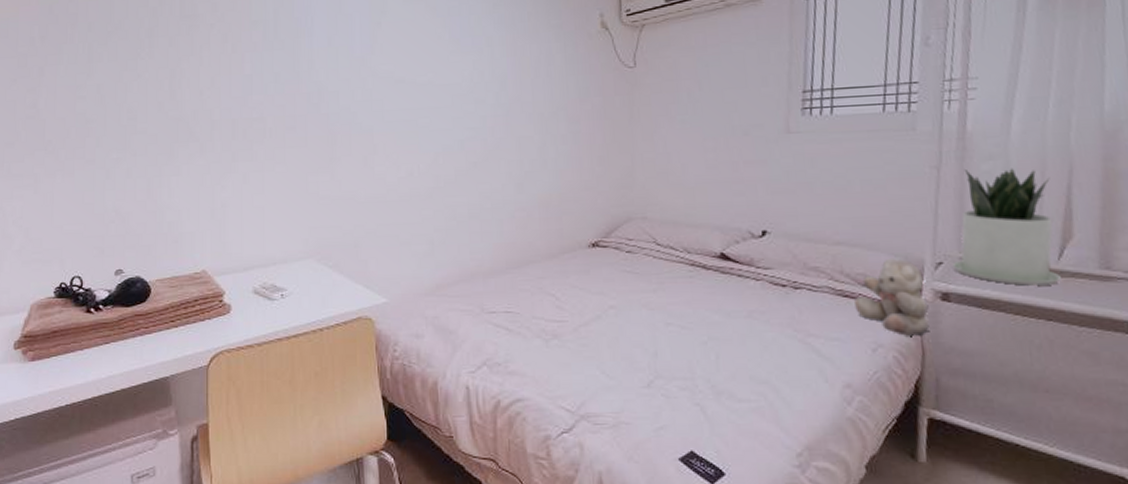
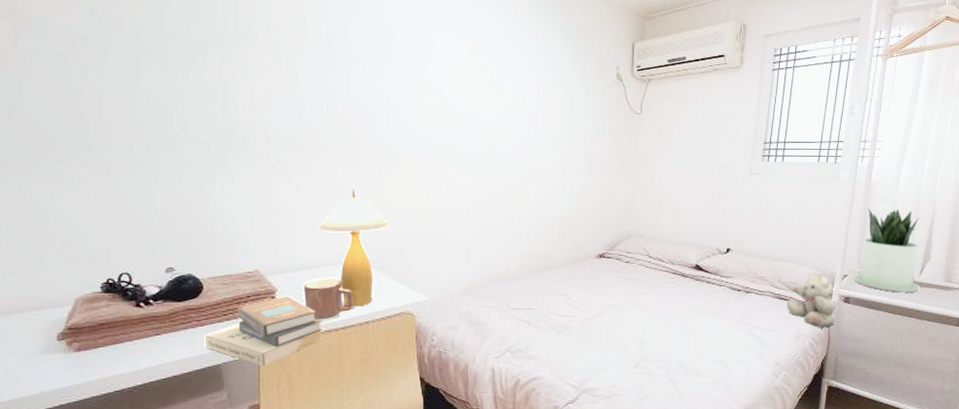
books: none [152,299,274,380] -> present [204,295,324,367]
mug: none [253,278,306,328] -> present [304,278,354,321]
table lamp: none [266,176,342,311] -> present [318,189,389,307]

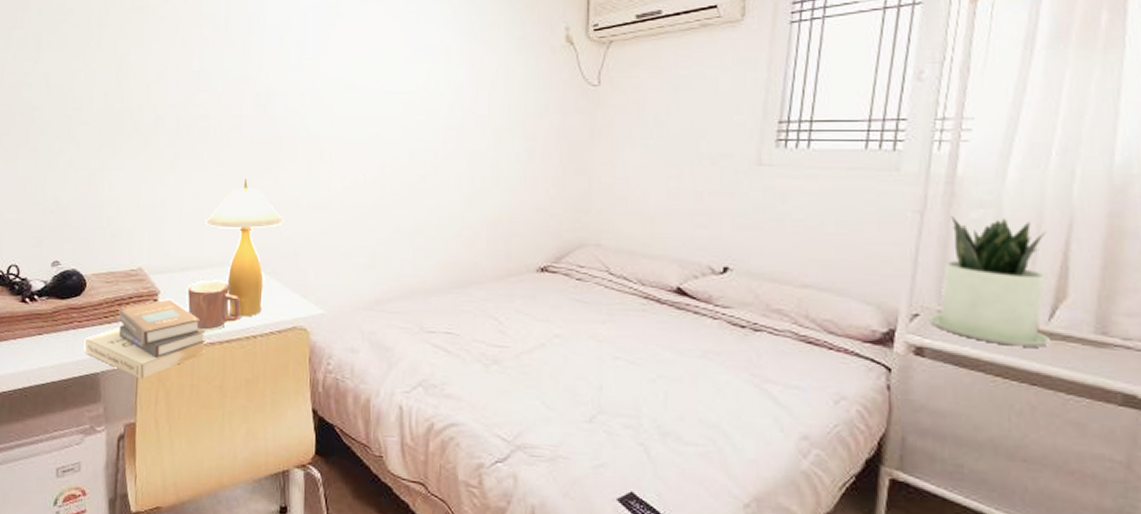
teddy bear: present [787,271,835,329] -> none [819,305,899,392]

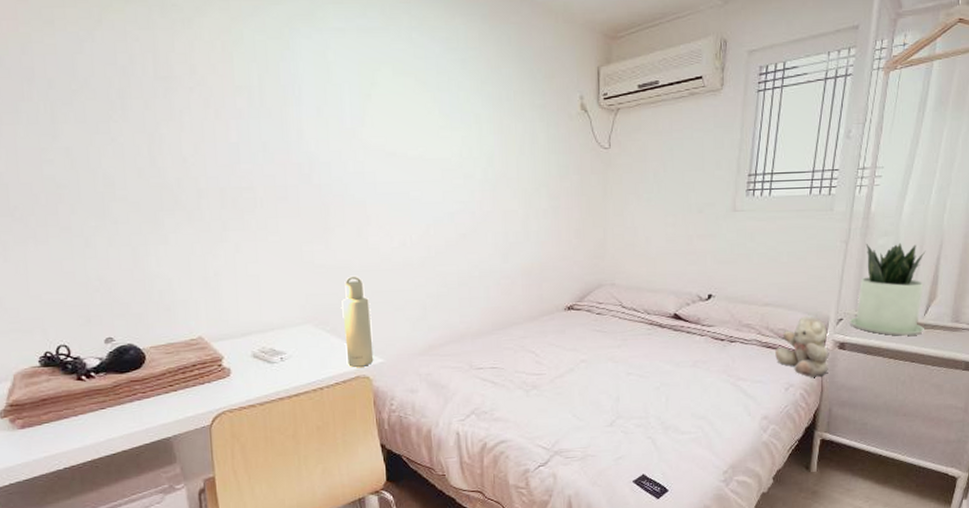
books: present [84,299,207,379] -> none [151,363,276,438]
mug: present [187,281,241,332] -> none [252,342,306,389]
table lamp: present [206,178,283,317] -> none [262,245,338,373]
bottle: none [285,215,314,317] -> present [342,277,374,367]
teddy bear: none [819,305,899,392] -> present [775,316,828,378]

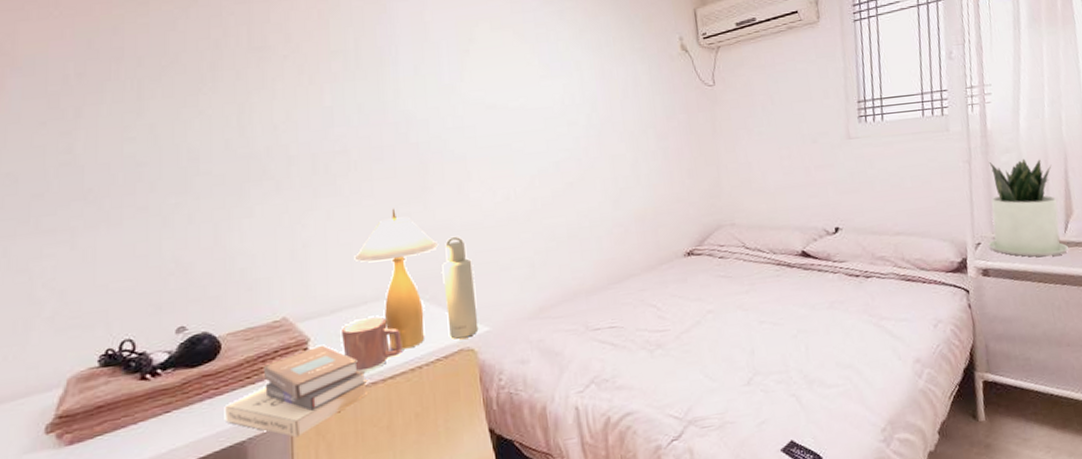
books: none [151,363,276,438] -> present [224,344,369,438]
mug: none [252,342,306,389] -> present [342,316,403,372]
table lamp: none [262,245,338,373] -> present [354,208,438,350]
teddy bear: present [775,316,828,378] -> none [915,242,976,311]

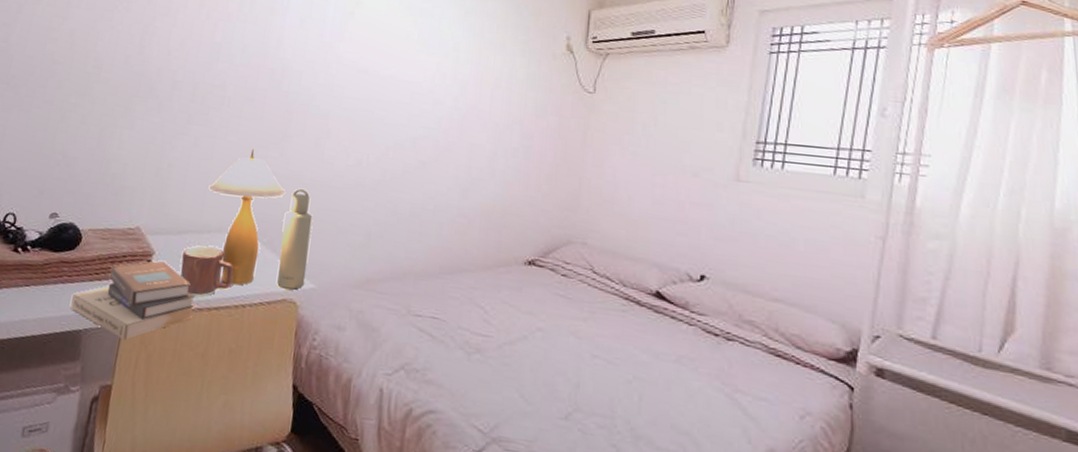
planter: present [988,158,1069,257] -> none [890,245,1001,378]

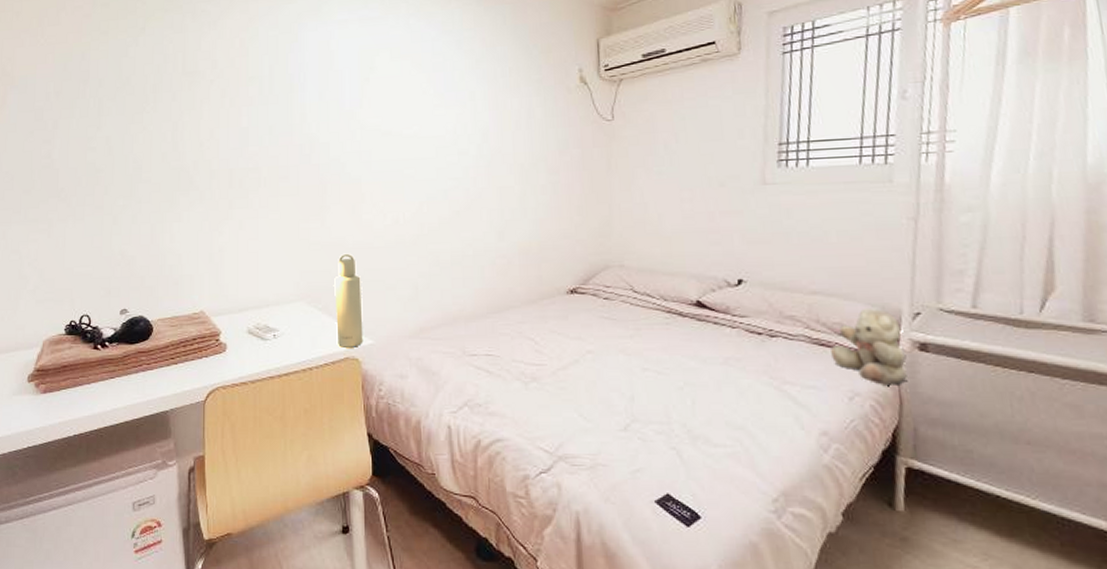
books: present [70,260,196,341] -> none [153,338,267,414]
mug: present [180,246,234,298] -> none [247,319,297,367]
table lamp: present [209,148,285,286] -> none [260,223,331,351]
teddy bear: none [787,323,861,412] -> present [831,308,907,387]

